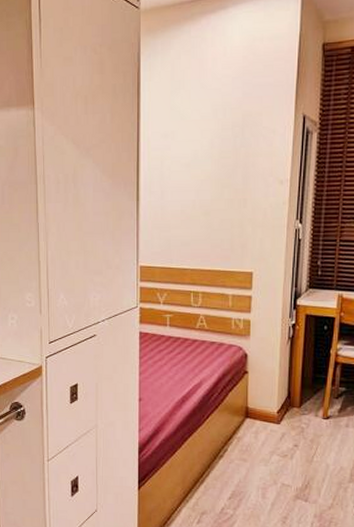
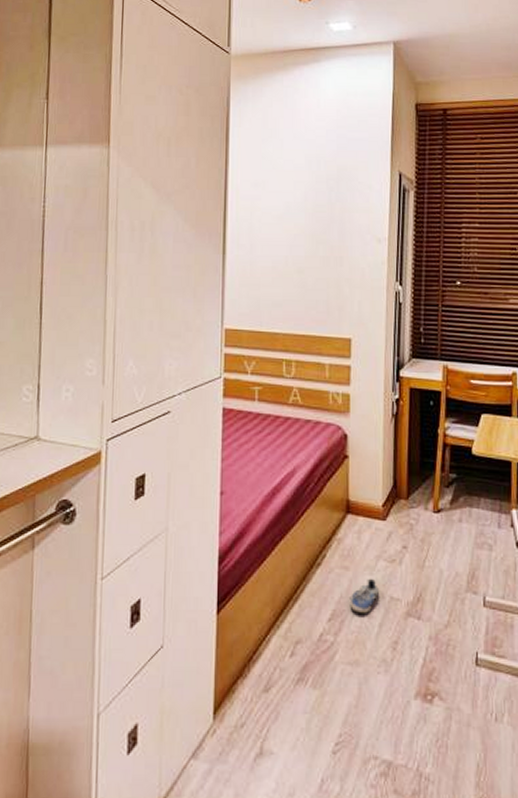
shoe: none [247,468,273,496] -> present [349,578,380,614]

